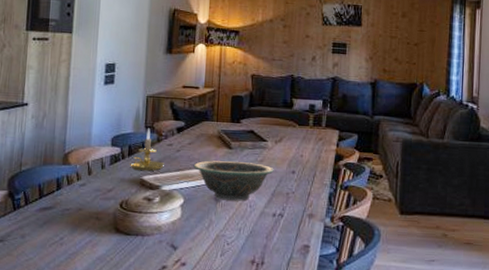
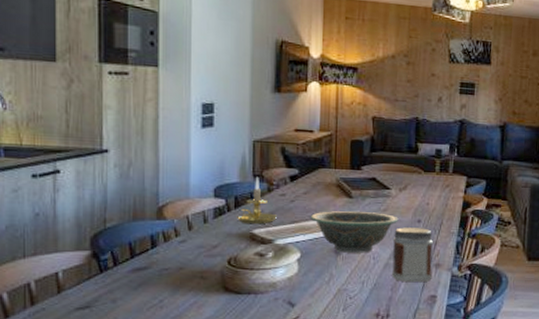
jar: none [267,178,306,231] -> present [392,227,433,282]

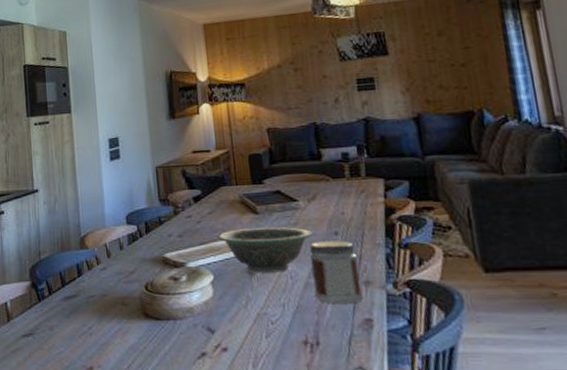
candle holder: present [236,178,277,224] -> none [148,202,186,247]

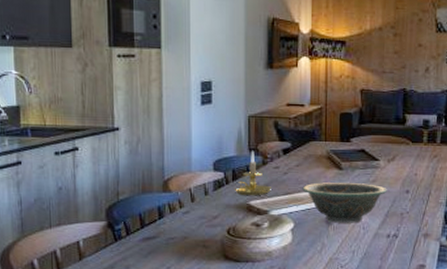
candle holder: none [148,202,186,247] -> present [234,151,271,195]
jar: present [309,240,364,303] -> none [381,198,421,251]

